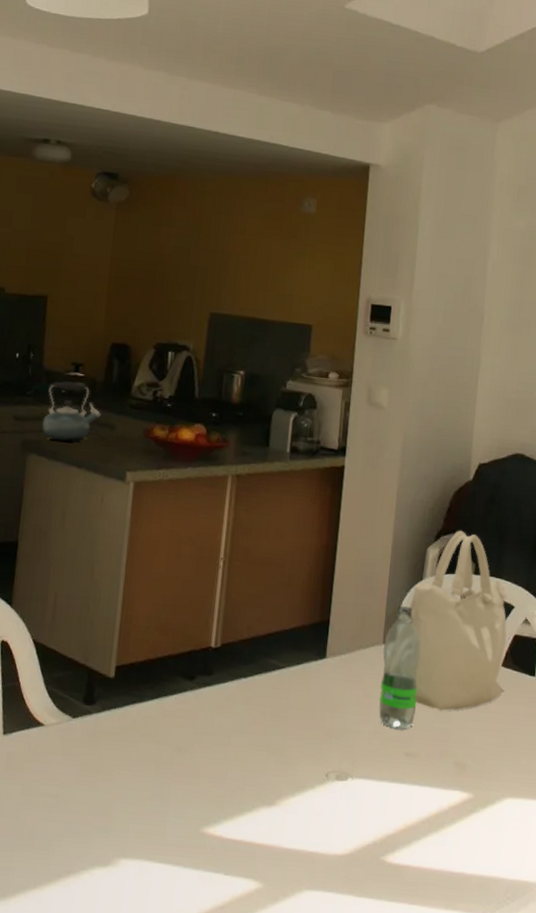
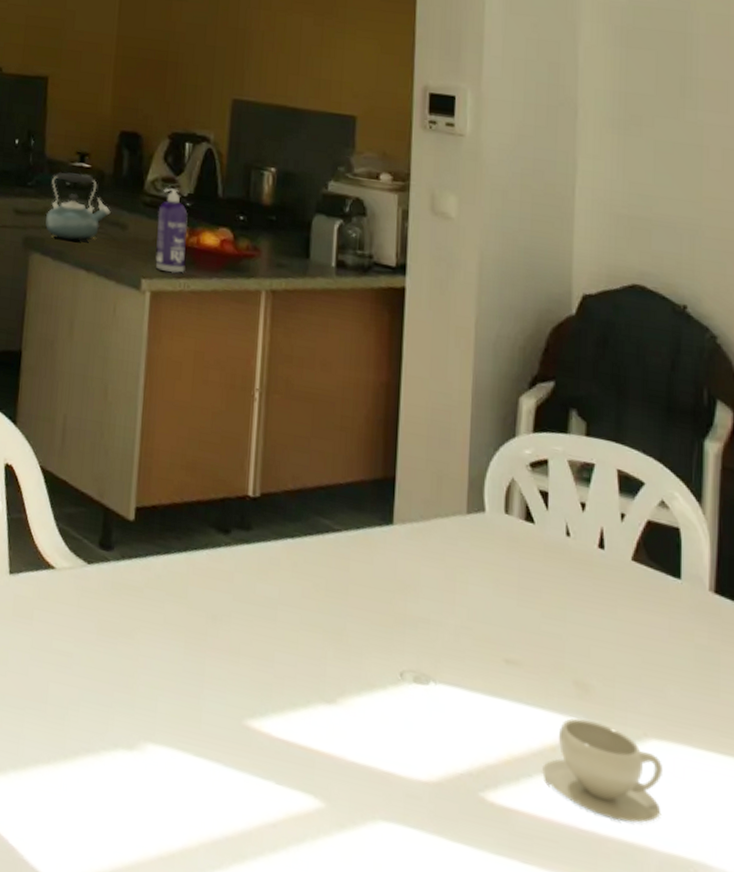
spray bottle: none [138,391,169,465] -> present [155,188,188,273]
bottle: present [379,606,421,729] -> none [465,468,518,628]
handbag: present [410,530,507,711] -> none [500,377,637,612]
teacup: none [427,790,513,862] -> present [541,718,662,823]

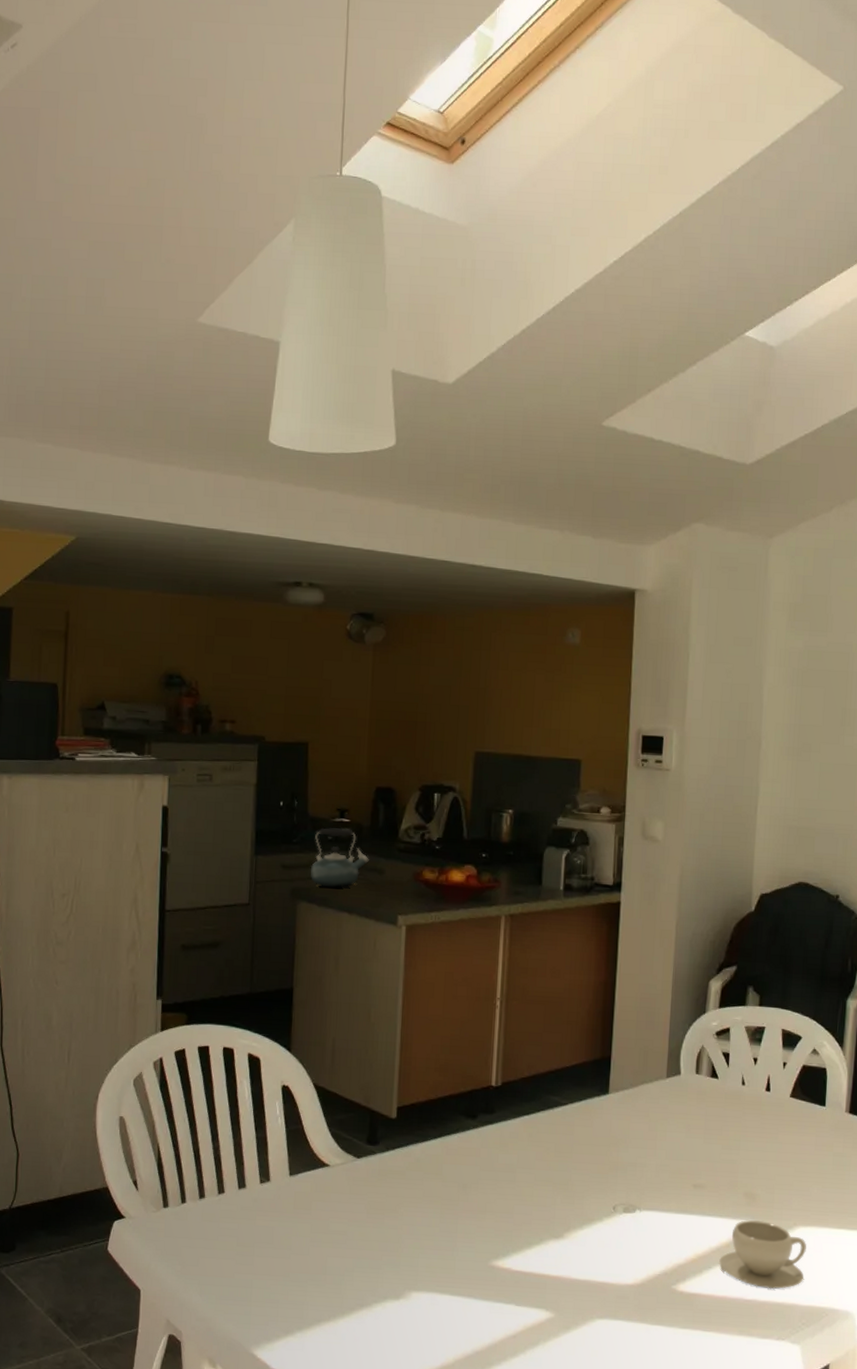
spray bottle: present [155,188,188,273] -> none [409,834,438,908]

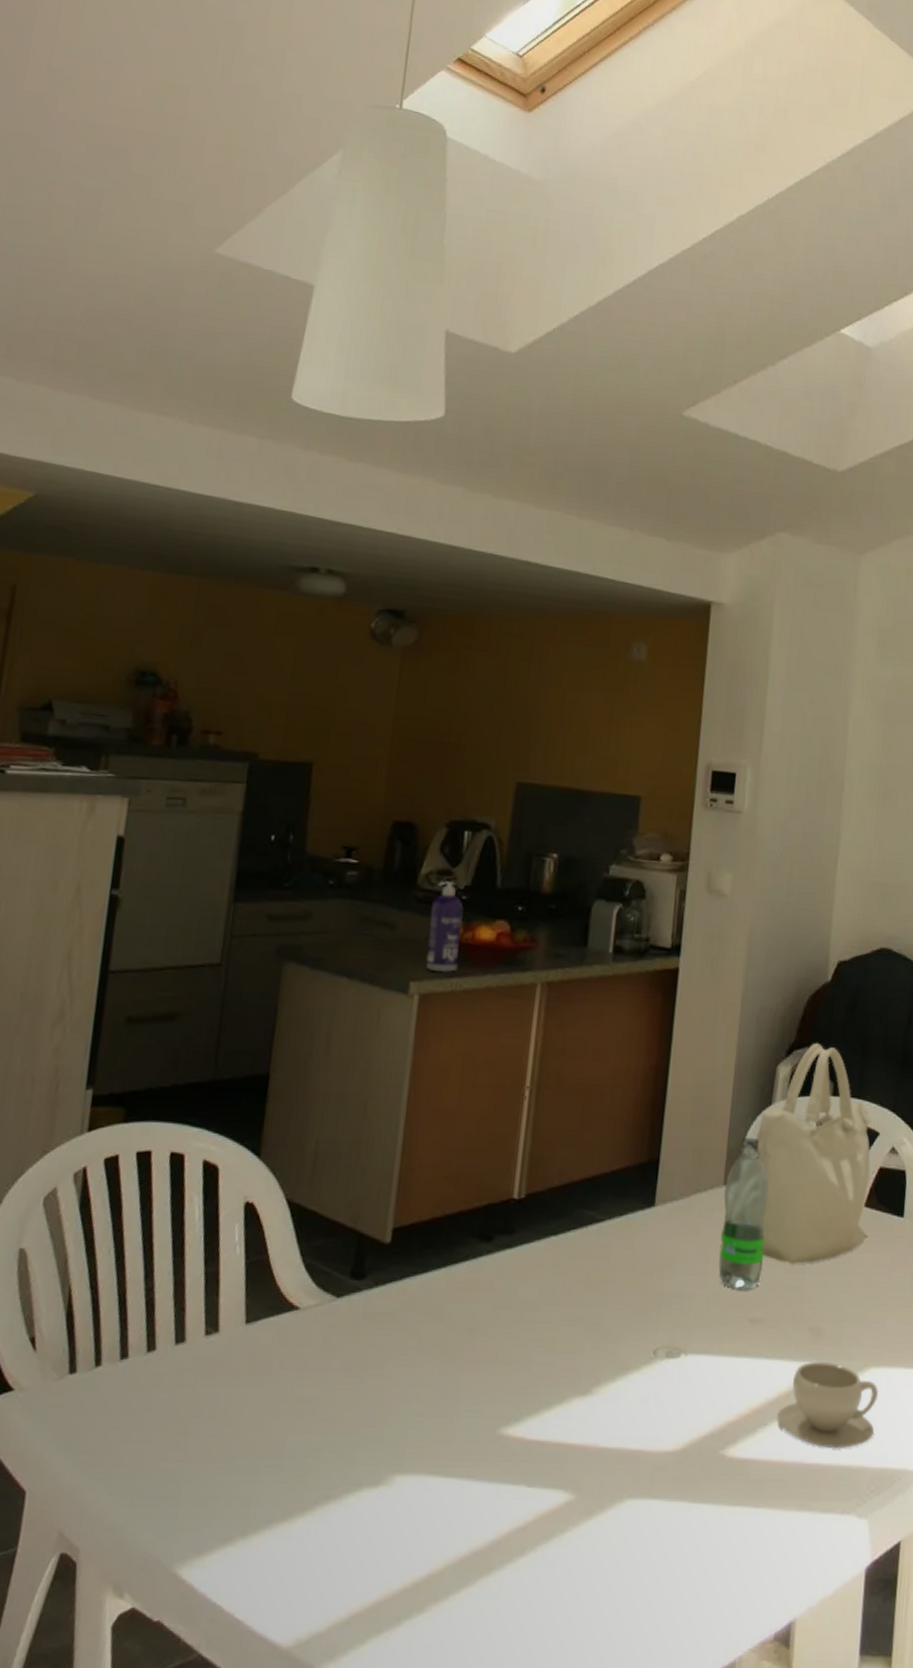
kettle: present [310,827,369,888] -> none [302,869,379,946]
spray bottle: none [409,834,438,908] -> present [425,881,464,973]
bottle: none [664,1040,706,1162] -> present [718,1138,769,1290]
handbag: none [693,962,794,1142] -> present [756,1042,871,1264]

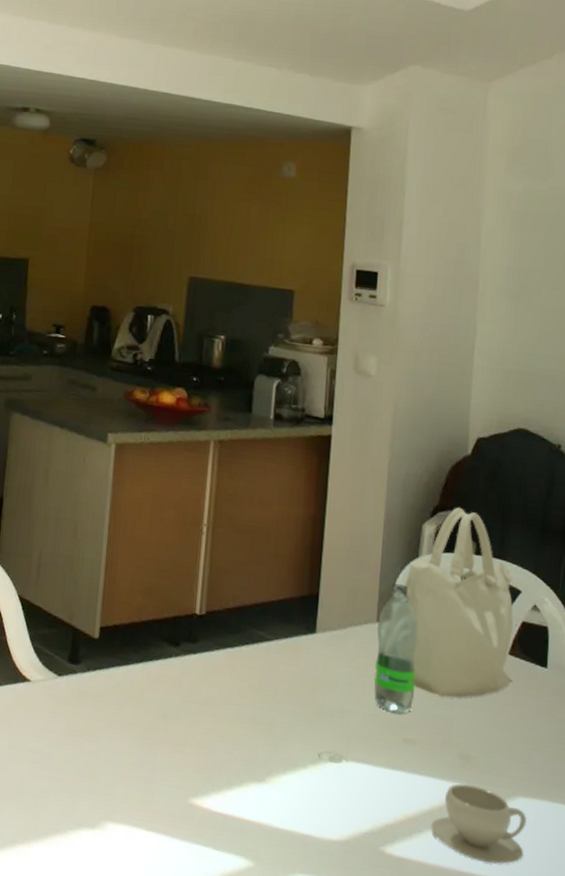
spray bottle: present [425,881,464,973] -> none [120,354,149,428]

